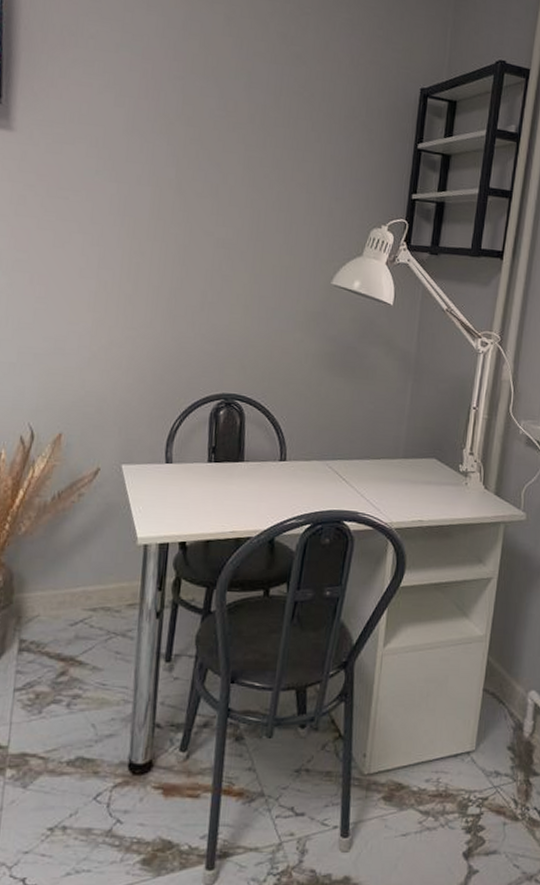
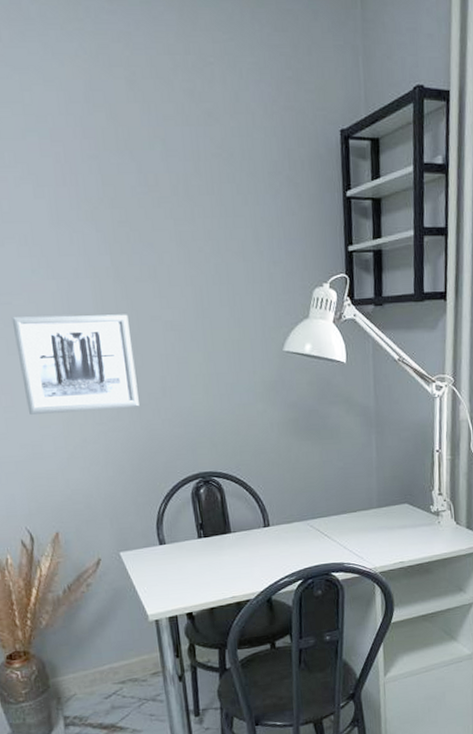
wall art: none [60,212,182,317] -> present [11,314,139,415]

